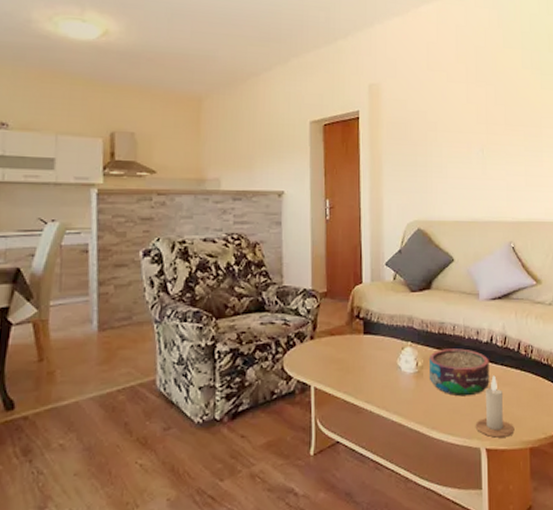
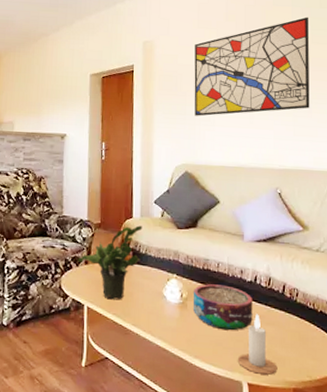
potted plant: none [302,291,374,377] -> present [77,225,143,300]
wall art: none [424,60,541,168] -> present [194,17,310,116]

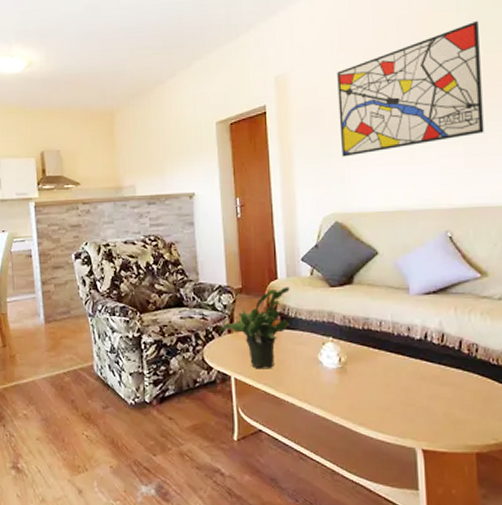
bowl: present [193,284,253,331] -> none [352,345,425,395]
candle: present [237,314,278,375] -> none [408,374,457,439]

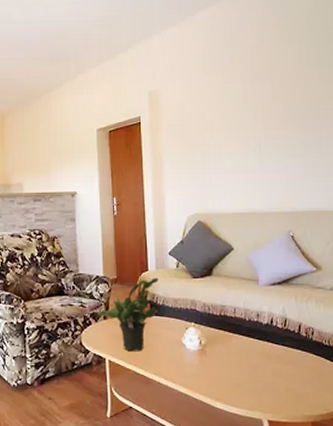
wall art: present [337,20,484,157] -> none [201,54,320,165]

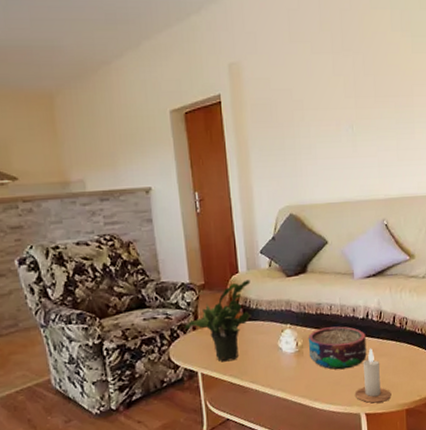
bowl: none [211,329,271,373] -> present [308,326,367,370]
candle: none [257,354,296,411] -> present [354,348,392,403]

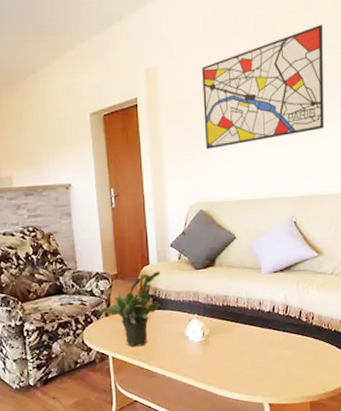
wall art: none [288,21,412,150] -> present [202,24,324,149]
bowl: present [308,326,367,370] -> none [214,318,272,360]
candle: present [354,348,392,403] -> none [258,341,296,394]

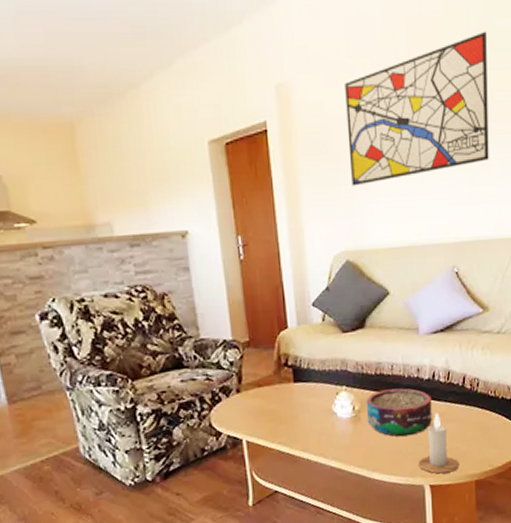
potted plant: present [97,271,161,347] -> none [227,335,303,428]
bowl: none [214,318,272,360] -> present [366,388,432,437]
candle: none [258,341,296,394] -> present [418,413,460,474]

